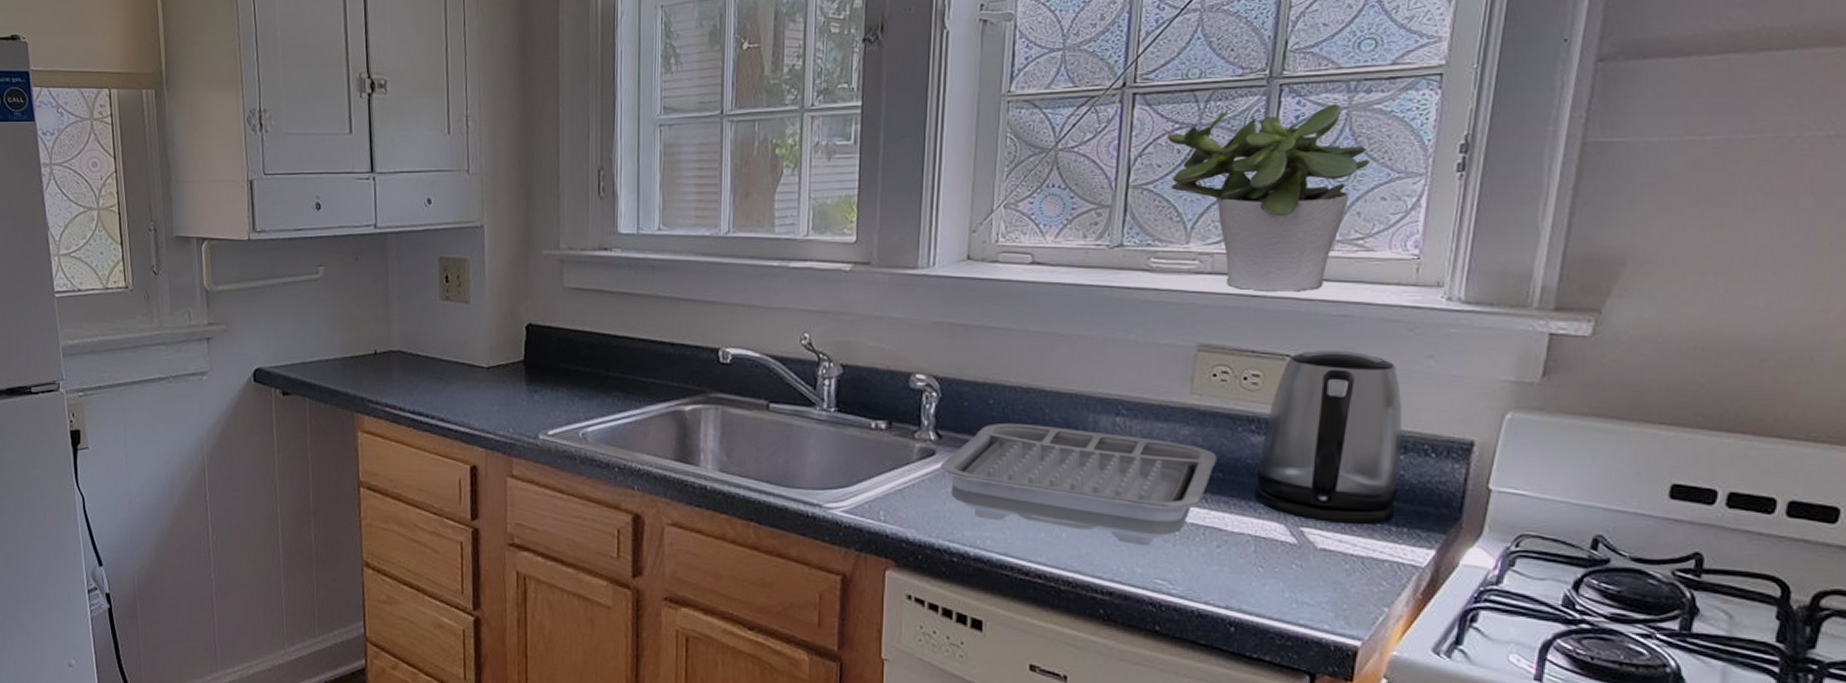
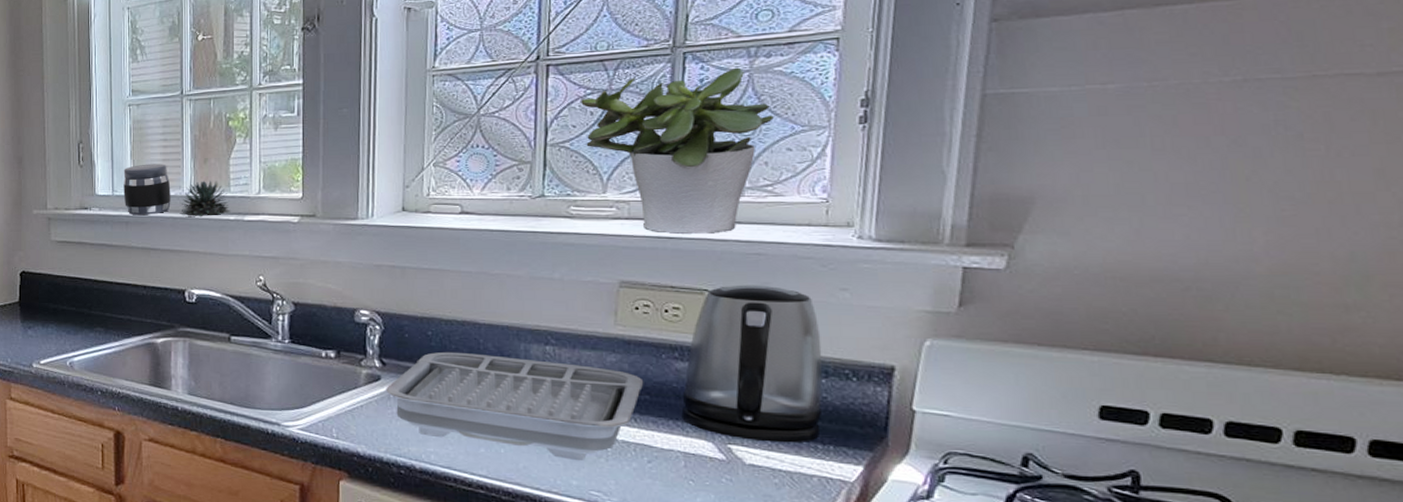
jar: none [650,197,706,259] -> present [123,163,171,216]
succulent plant: none [716,219,773,263] -> present [181,181,230,217]

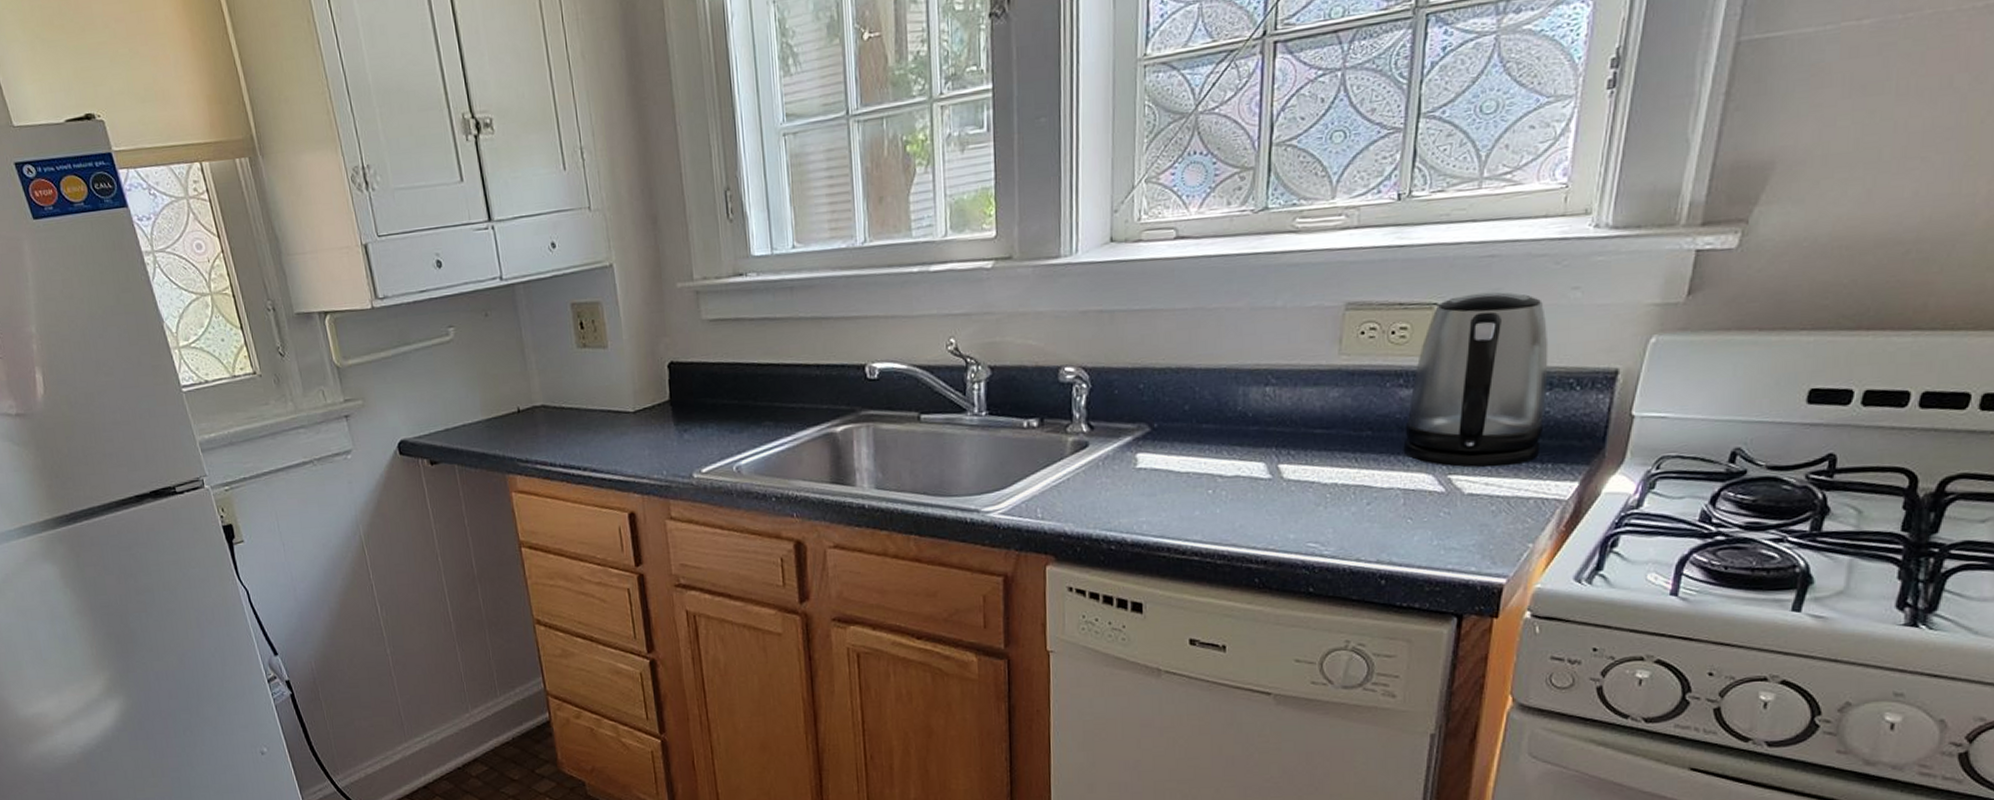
jar: present [123,163,171,216] -> none [783,208,843,278]
succulent plant: present [181,181,230,217] -> none [855,224,912,274]
dish rack: present [386,351,644,461] -> none [1094,404,1367,513]
potted plant: present [581,67,774,235] -> none [1311,28,1518,242]

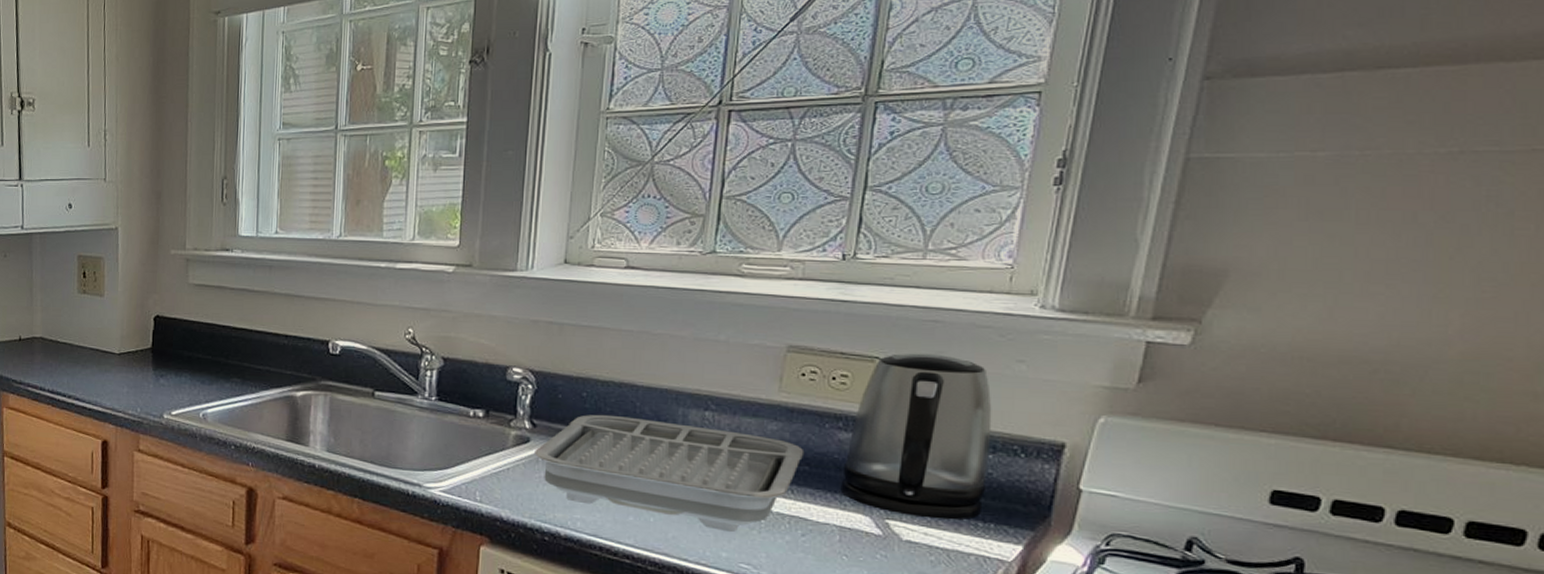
dish rack: none [1094,404,1367,513] -> present [535,414,805,533]

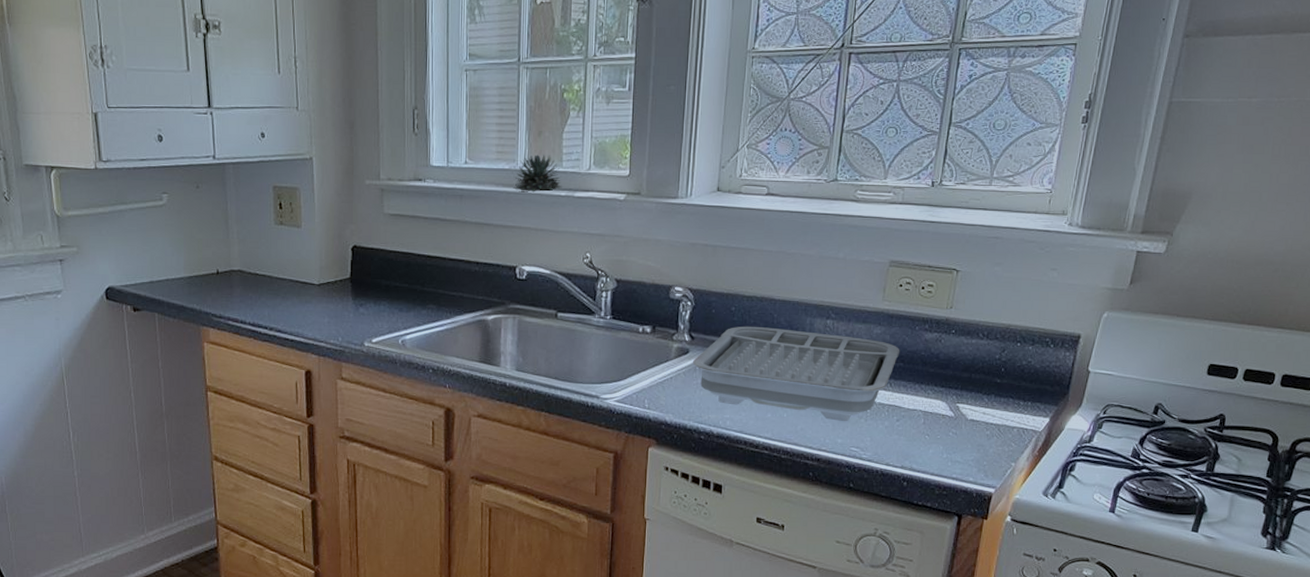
succulent plant: none [328,224,381,264] -> present [514,155,561,193]
kettle: present [840,353,992,520] -> none [925,265,1033,401]

